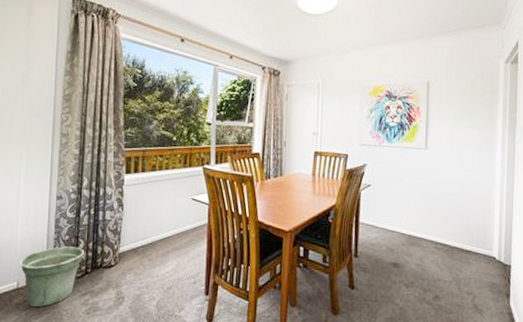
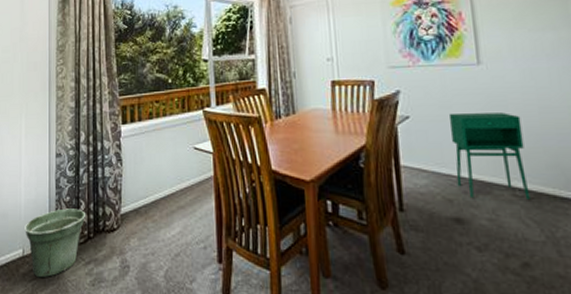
storage cabinet: none [398,185,449,251] -> present [448,112,531,199]

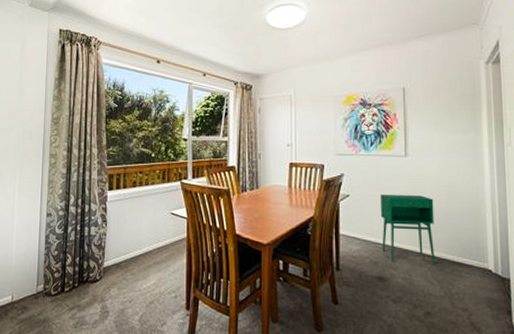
flower pot: present [25,208,86,278] -> none [14,261,72,321]

